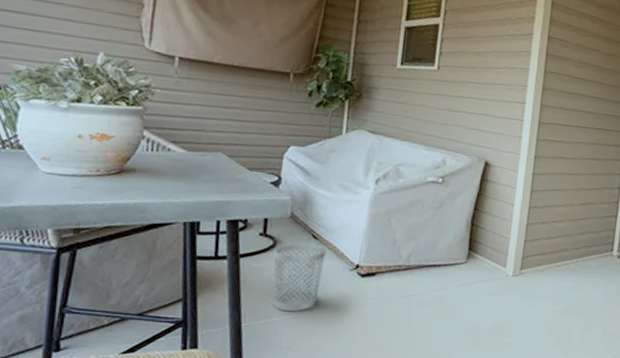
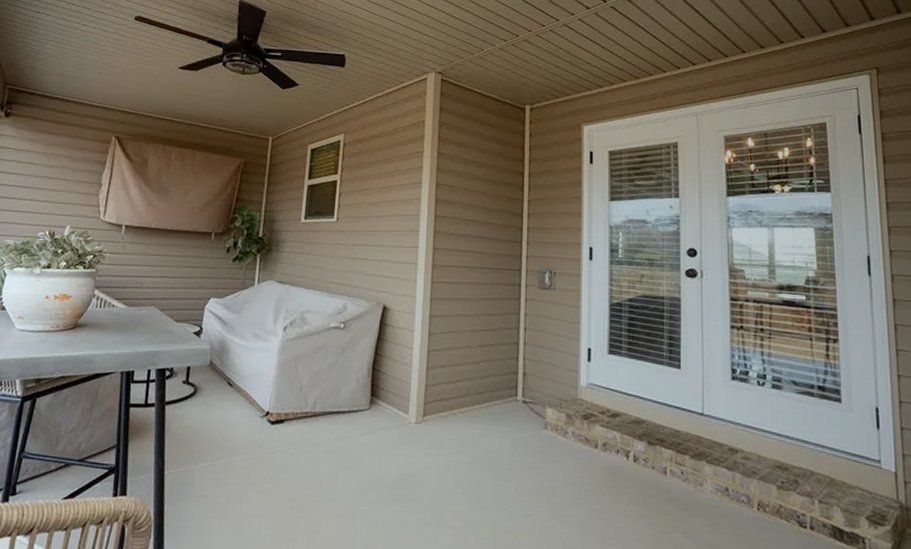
wastebasket: present [273,243,326,312] -> none [193,390,240,460]

